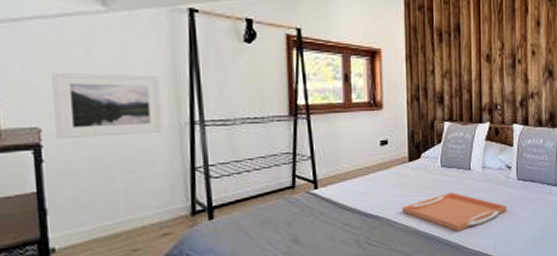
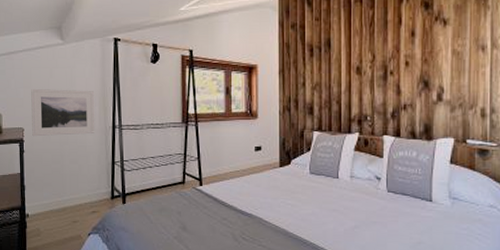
serving tray: present [402,192,508,231] -> none [273,199,376,237]

